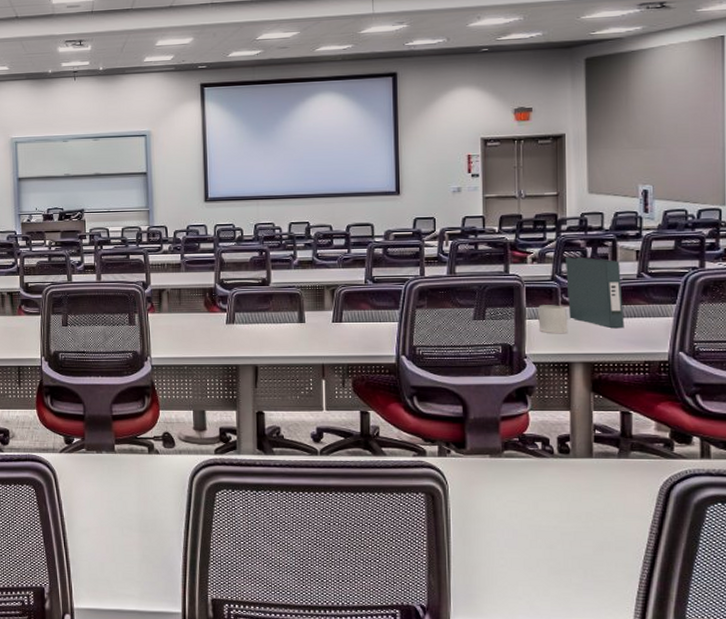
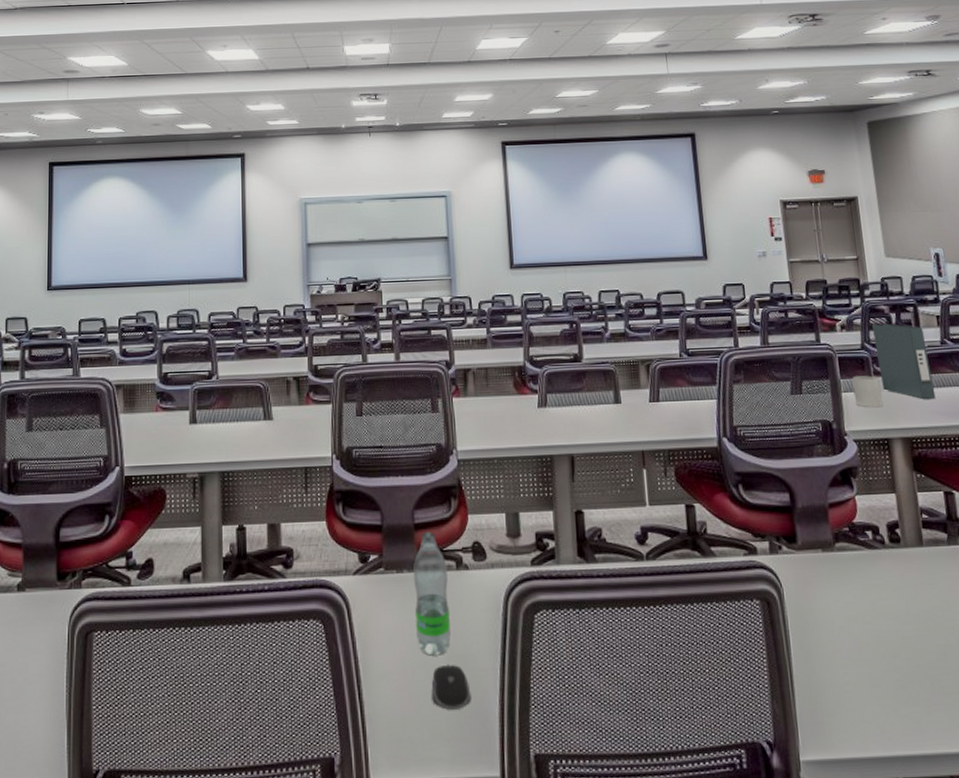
bottle: none [110,423,143,519] -> present [412,532,451,656]
computer mouse: none [125,526,159,560] -> present [431,664,471,710]

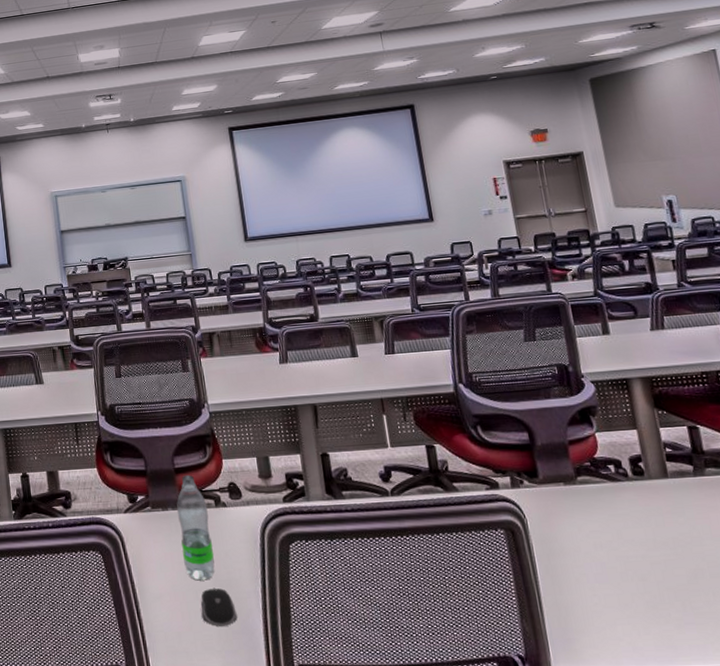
mug: present [852,376,884,408] -> none [586,320,620,351]
binder: present [871,323,936,399] -> none [603,270,675,340]

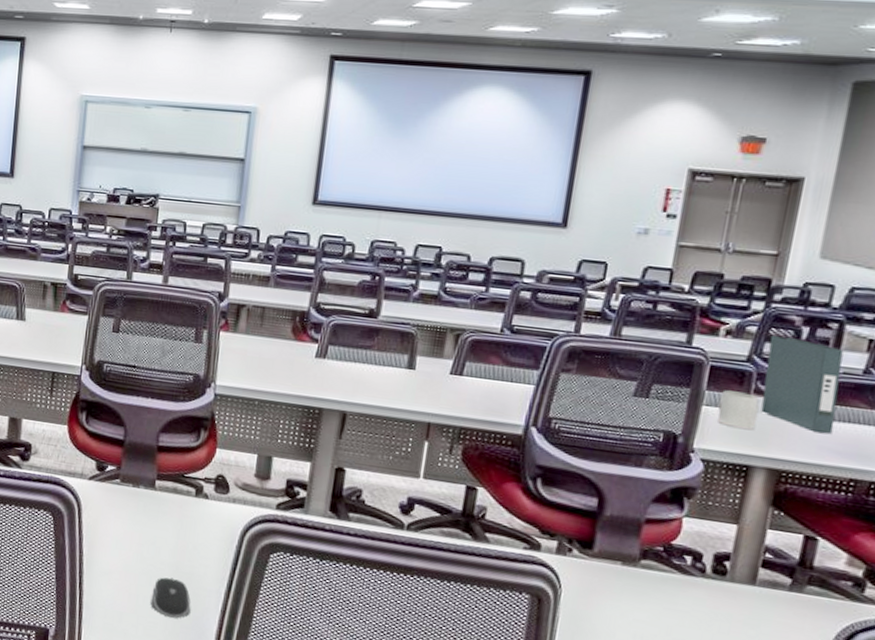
bottle: present [176,475,215,581] -> none [144,456,186,569]
mug: none [586,320,620,351] -> present [717,390,760,431]
binder: none [603,270,675,340] -> present [761,334,844,433]

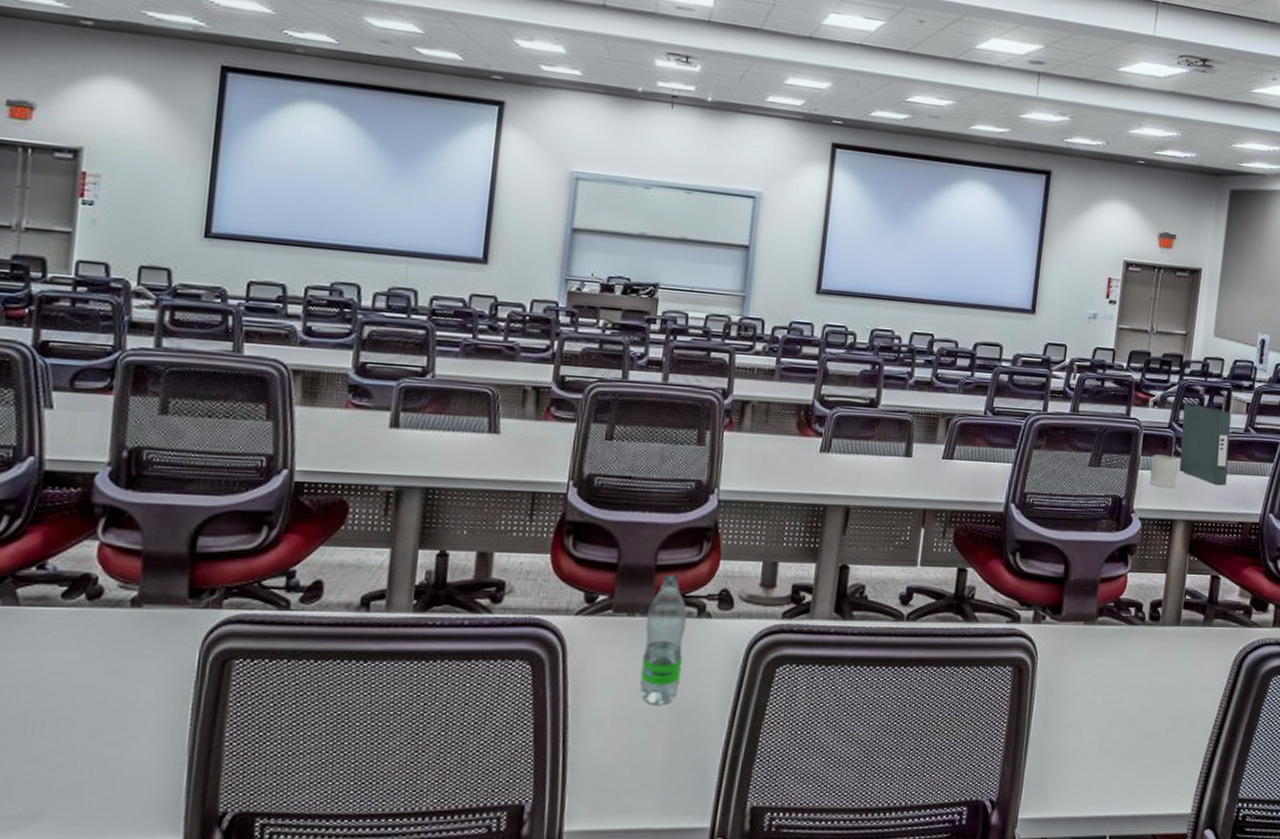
bottle: none [144,456,186,569] -> present [639,575,687,705]
computer mouse: present [150,577,191,619] -> none [647,714,692,760]

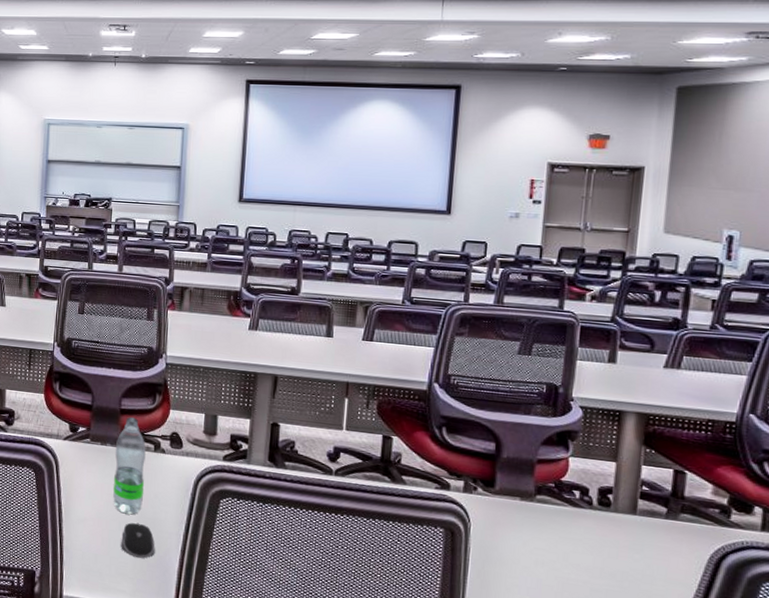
computer mouse: none [647,714,692,760] -> present [121,522,155,559]
mug: present [1150,454,1178,488] -> none [590,346,625,381]
binder: present [1179,403,1231,485] -> none [627,298,692,381]

